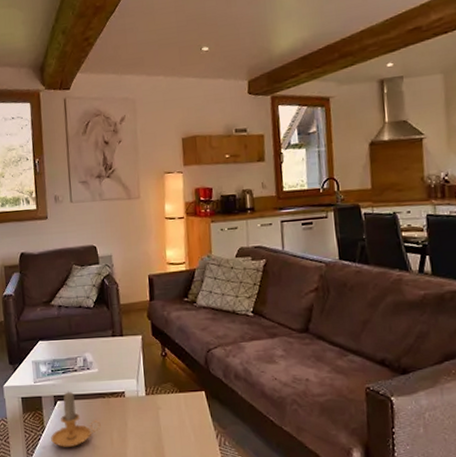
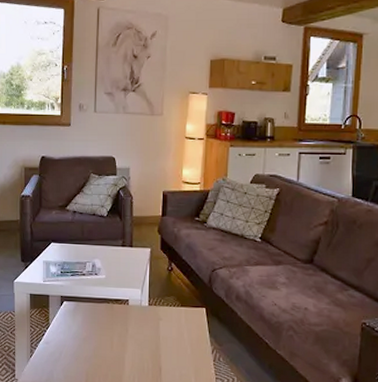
candle: present [51,390,101,447] -> none [54,292,103,346]

